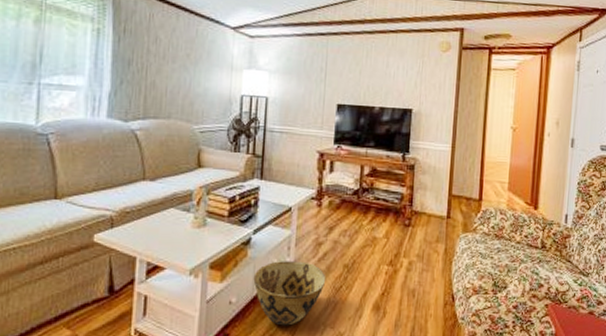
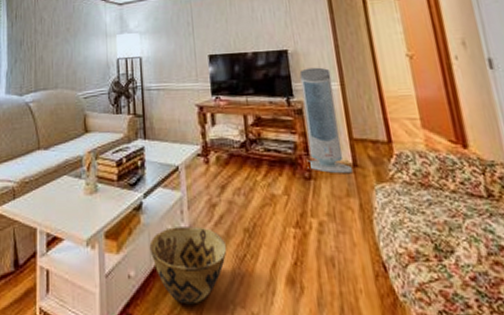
air purifier: none [409,128,446,224] -> present [299,67,352,174]

